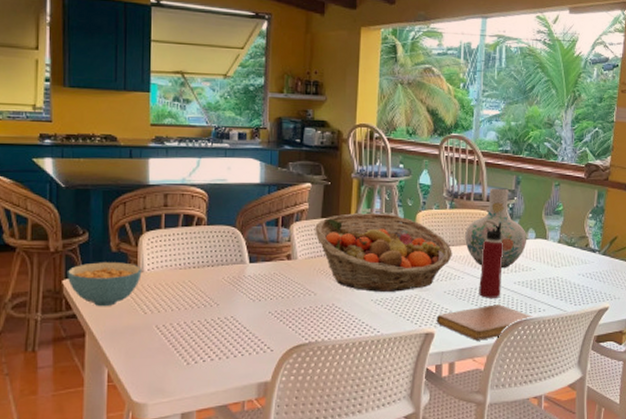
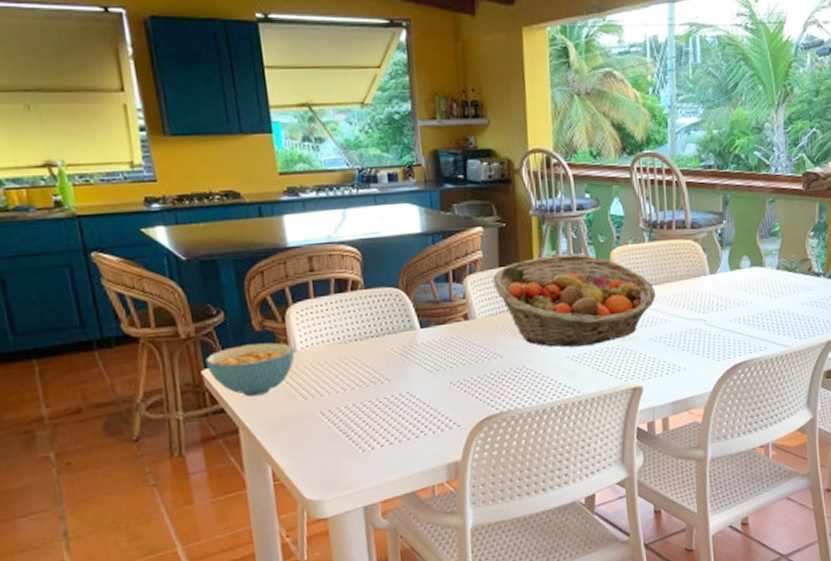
notebook: present [436,304,533,341] -> none [643,347,753,391]
vase: present [465,188,527,267] -> none [669,211,741,305]
water bottle: present [479,220,504,298] -> none [689,250,715,341]

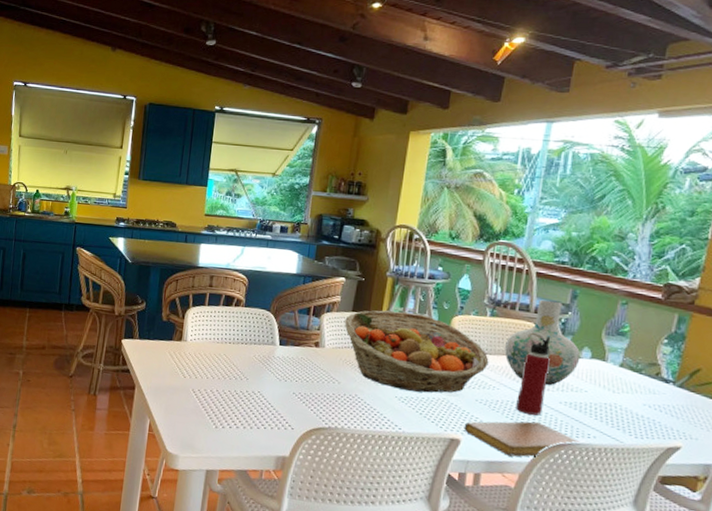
cereal bowl: present [205,342,295,396] -> none [126,328,186,367]
notebook: none [643,347,753,391] -> present [464,421,580,457]
vase: none [669,211,741,305] -> present [504,299,581,385]
water bottle: none [689,250,715,341] -> present [516,332,551,416]

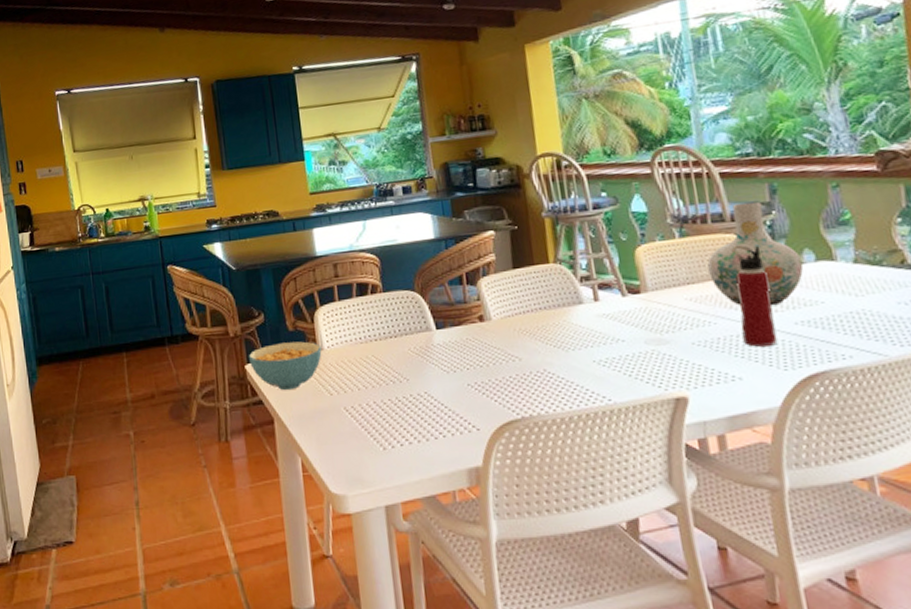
cereal bowl: none [126,328,186,367] -> present [248,341,322,390]
fruit basket: present [344,310,489,393] -> none [507,253,695,351]
notebook: present [464,421,580,457] -> none [686,354,835,404]

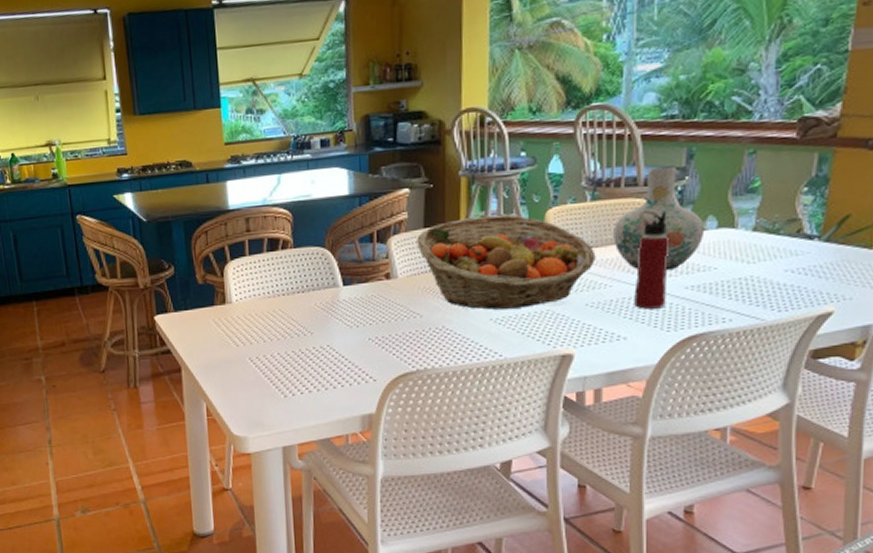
cereal bowl: present [248,341,322,390] -> none [157,294,230,340]
fruit basket: none [507,253,695,351] -> present [417,215,596,310]

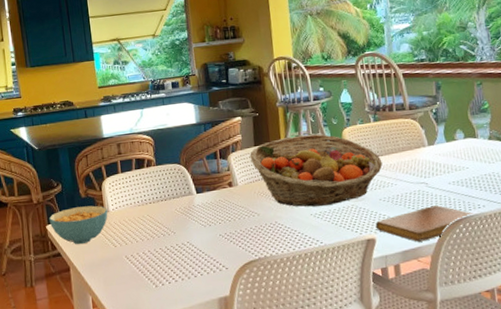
cereal bowl: none [157,294,230,340] -> present [49,205,108,244]
notebook: none [576,316,714,362] -> present [375,205,473,242]
vase: present [613,166,705,269] -> none [392,95,456,171]
water bottle: present [634,210,670,309] -> none [409,127,437,201]

